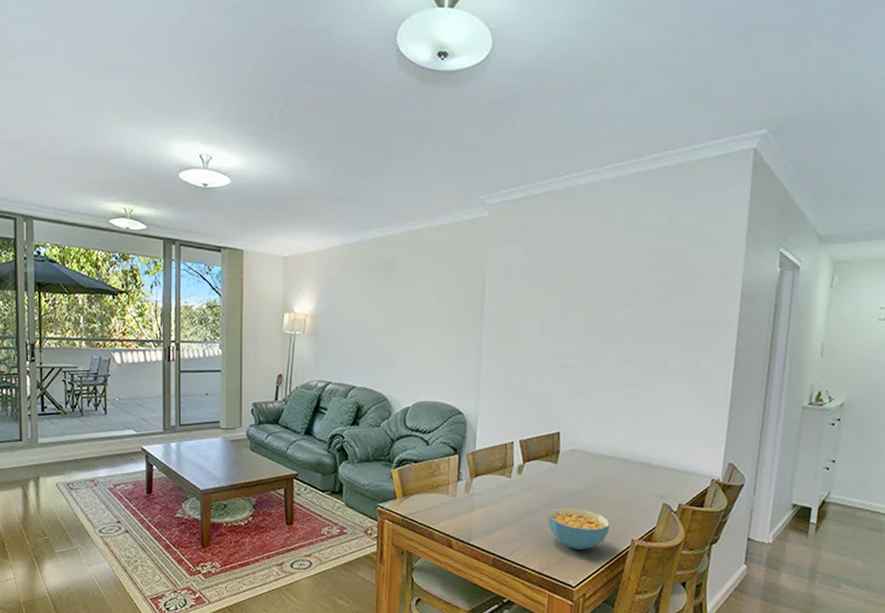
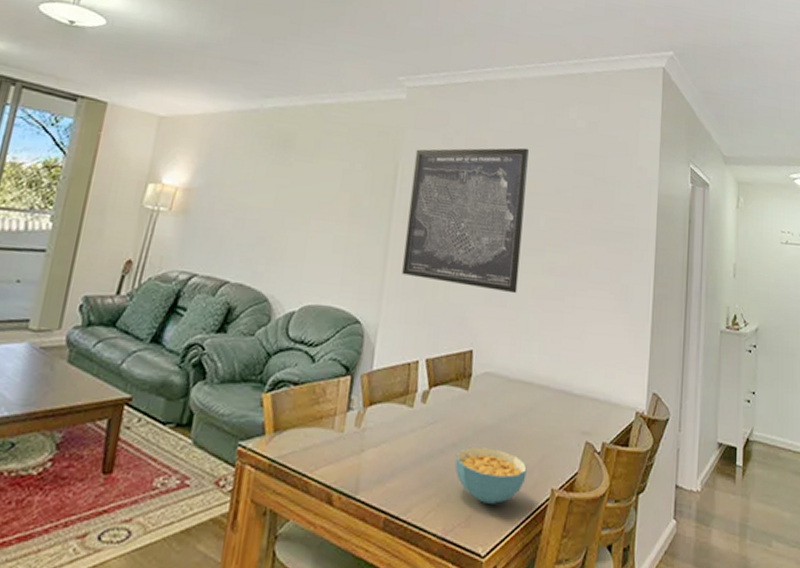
wall art: none [495,250,608,384] -> present [402,148,529,294]

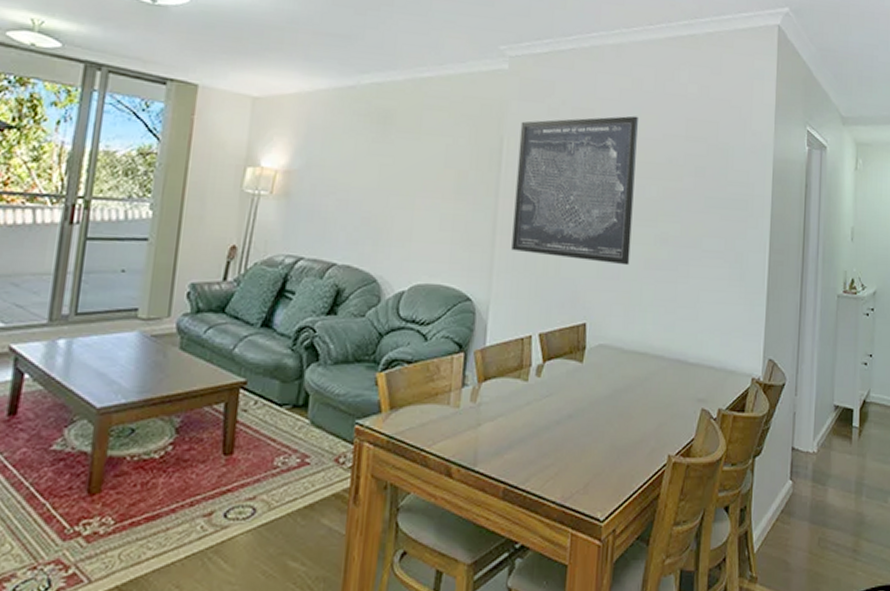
cereal bowl: present [454,447,527,505] -> none [571,417,643,473]

